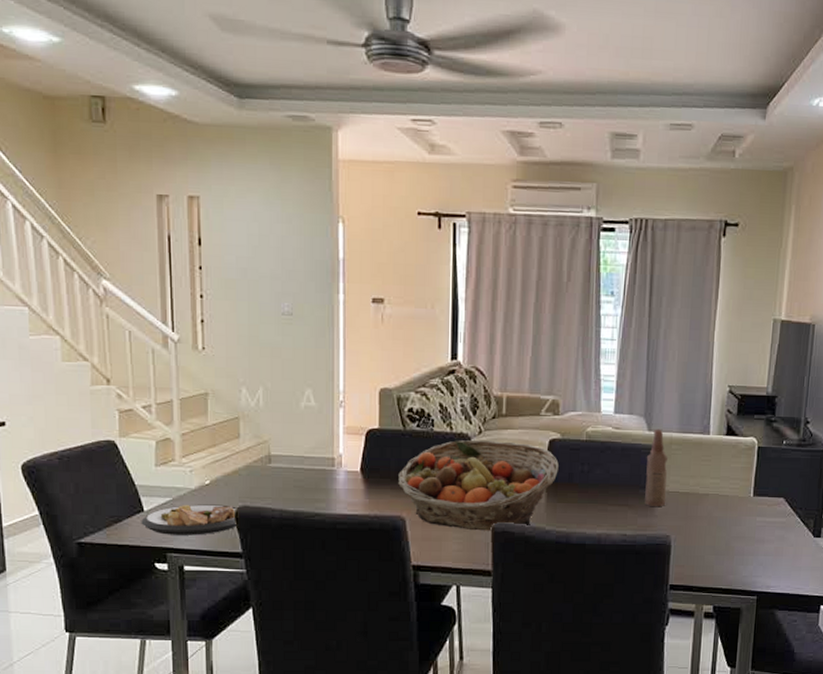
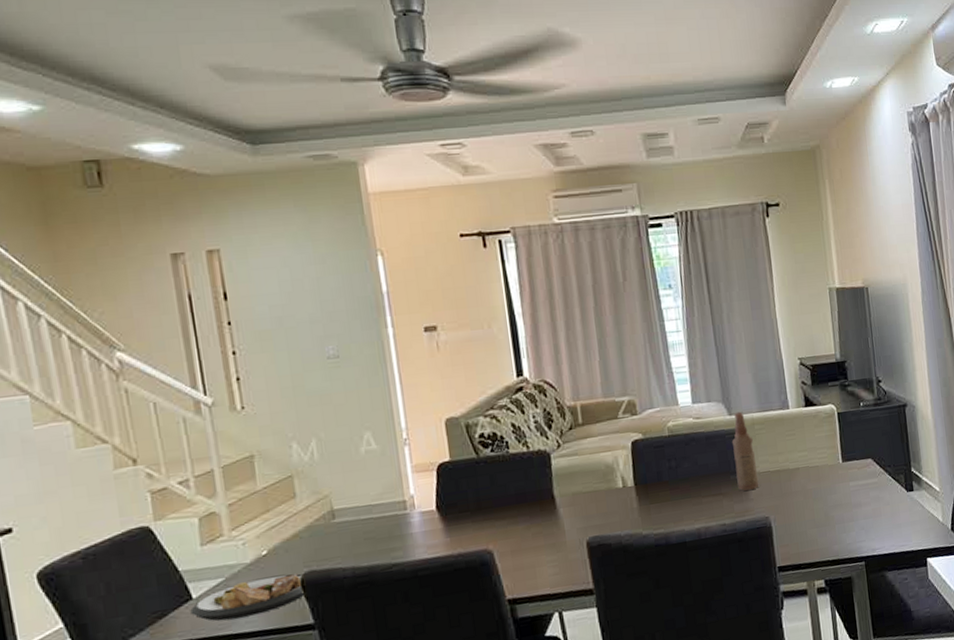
fruit basket: present [398,440,559,531] -> none [478,449,646,552]

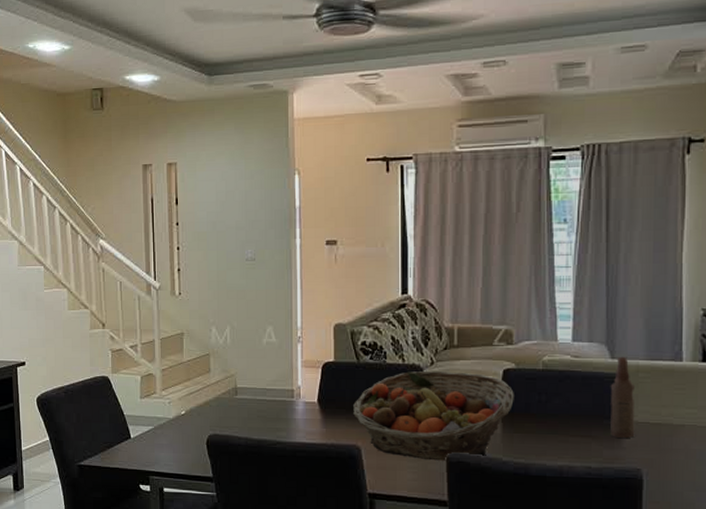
plate: present [190,573,307,621] -> none [128,432,210,461]
fruit basket: none [478,449,646,552] -> present [353,371,514,461]

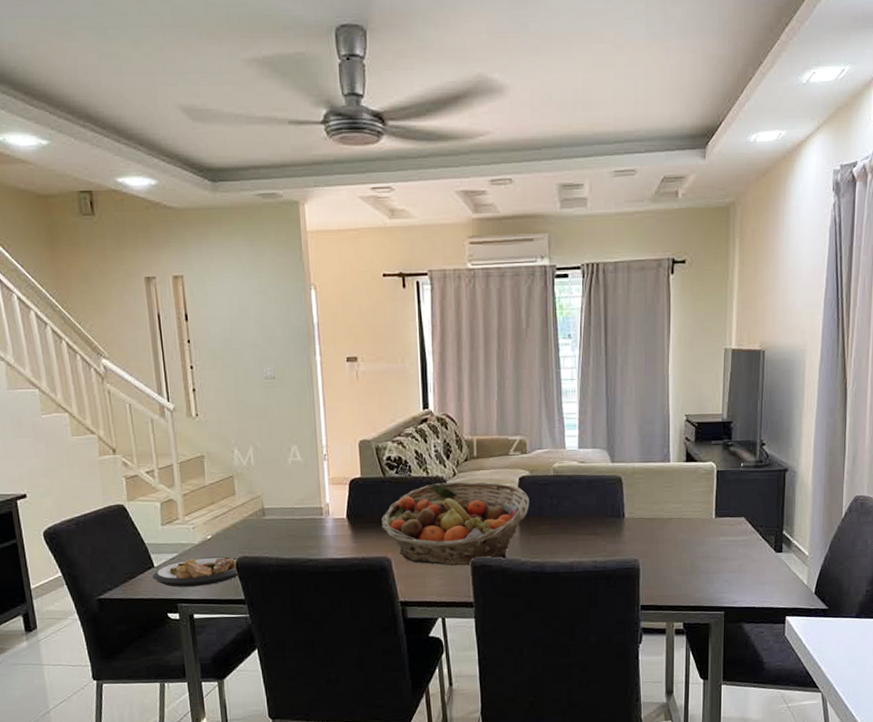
plate: none [128,432,210,461] -> present [152,556,240,587]
bottle: present [610,356,635,438] -> none [611,460,633,533]

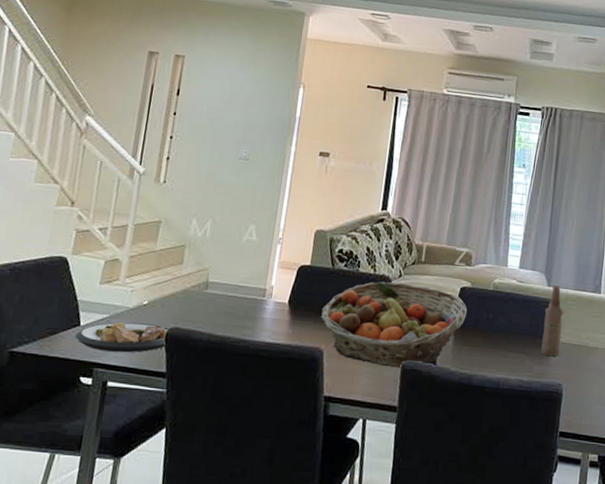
bottle: none [611,460,633,533] -> present [541,285,563,356]

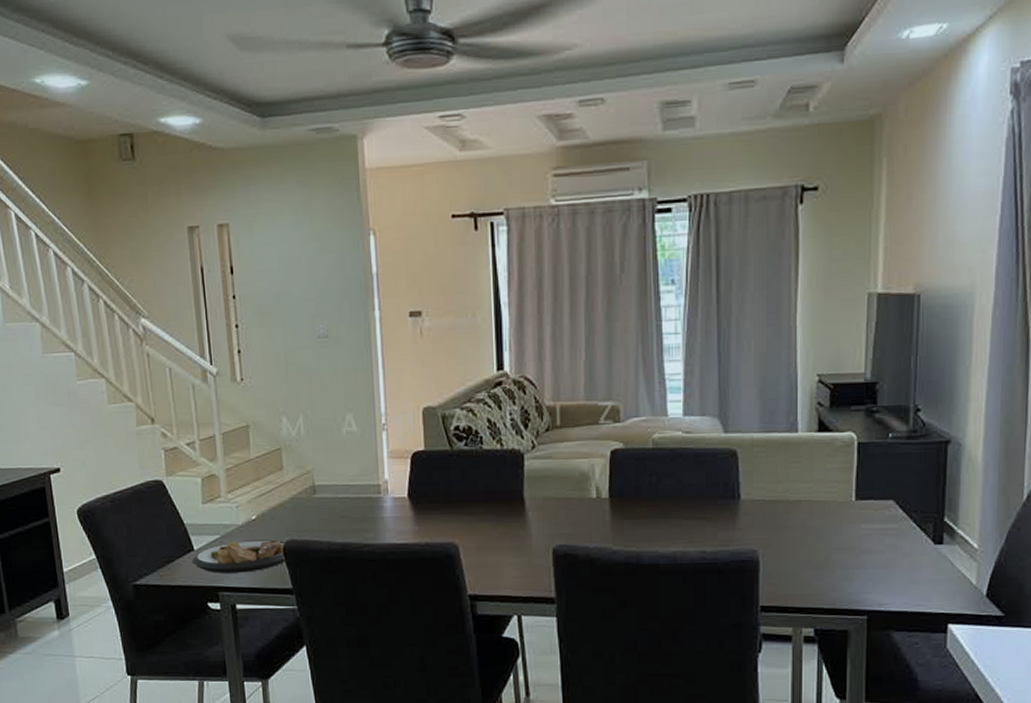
fruit basket: present [321,281,467,368] -> none [448,455,623,555]
bottle: present [541,285,563,356] -> none [723,429,750,518]

